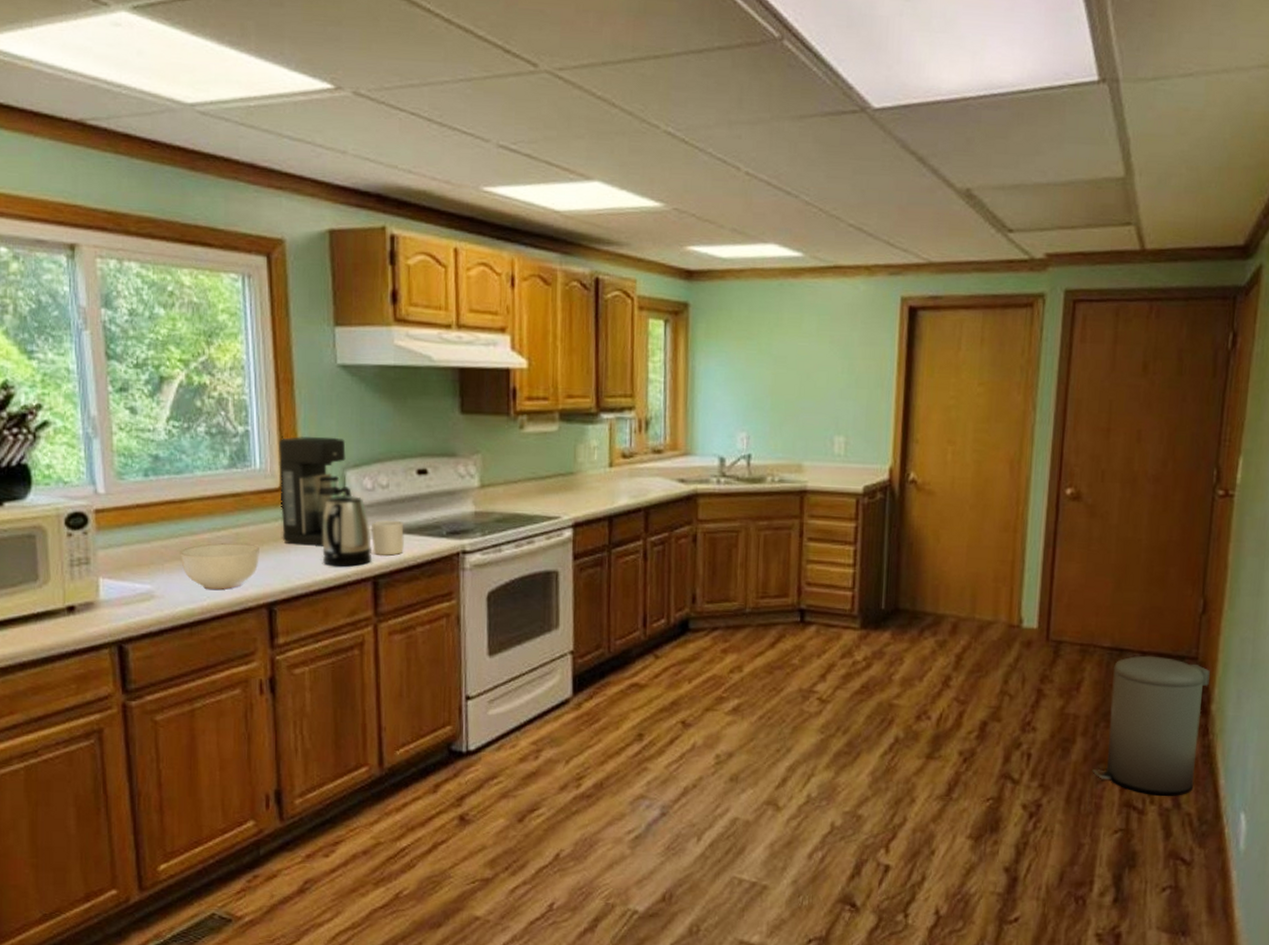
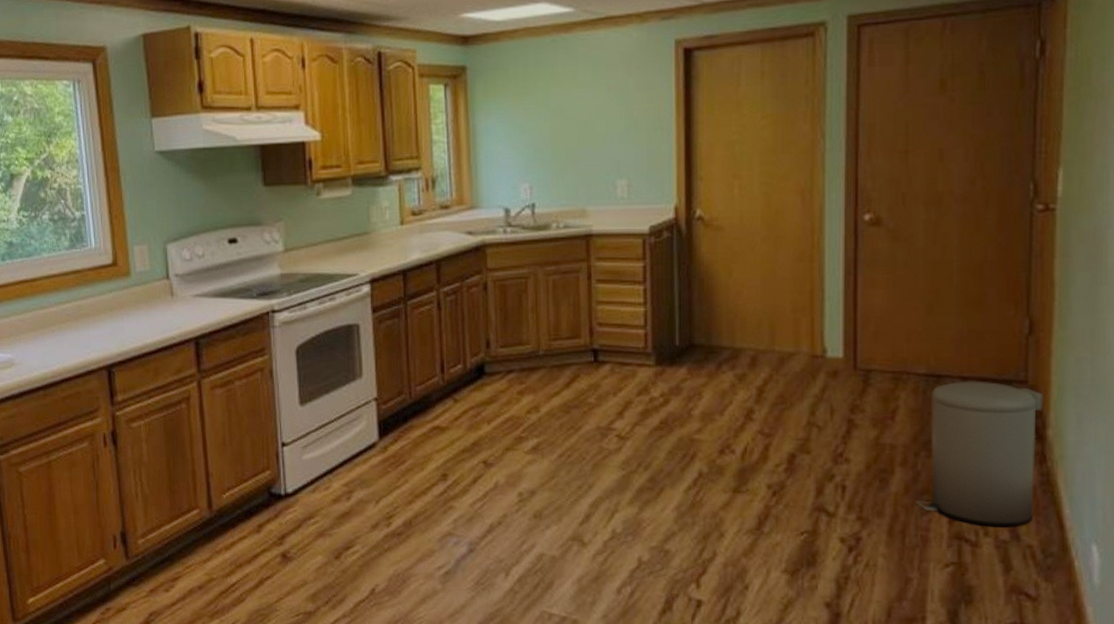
bowl: present [180,543,259,590] -> none [33,313,98,355]
coffee maker: present [279,437,352,546] -> none [110,215,173,313]
kettle: present [322,495,372,567] -> none [149,265,194,330]
mug: present [372,520,404,557] -> none [191,286,220,319]

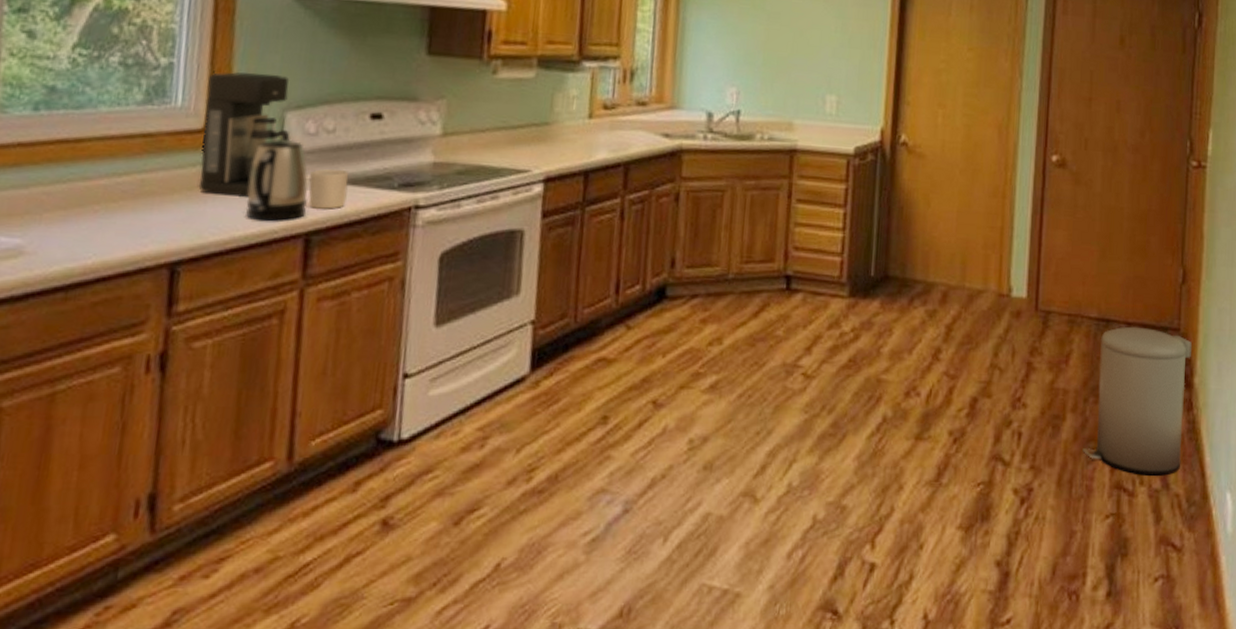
coffee maker: none [110,215,173,313] -> present [199,72,290,197]
kettle: none [149,265,194,330] -> present [246,139,308,221]
mug: none [191,286,220,319] -> present [308,168,350,210]

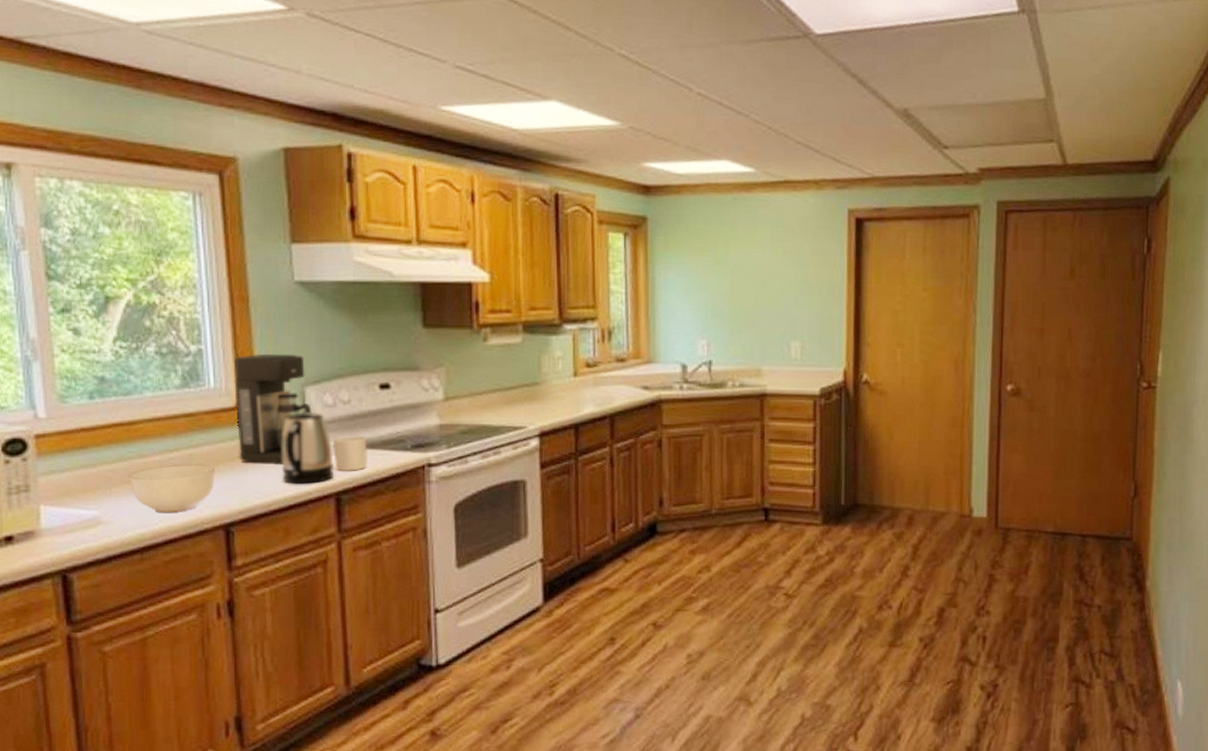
bowl: none [65,190,169,246] -> present [129,464,215,512]
pedal bin: present [1082,326,1192,477] -> none [1043,538,1143,670]

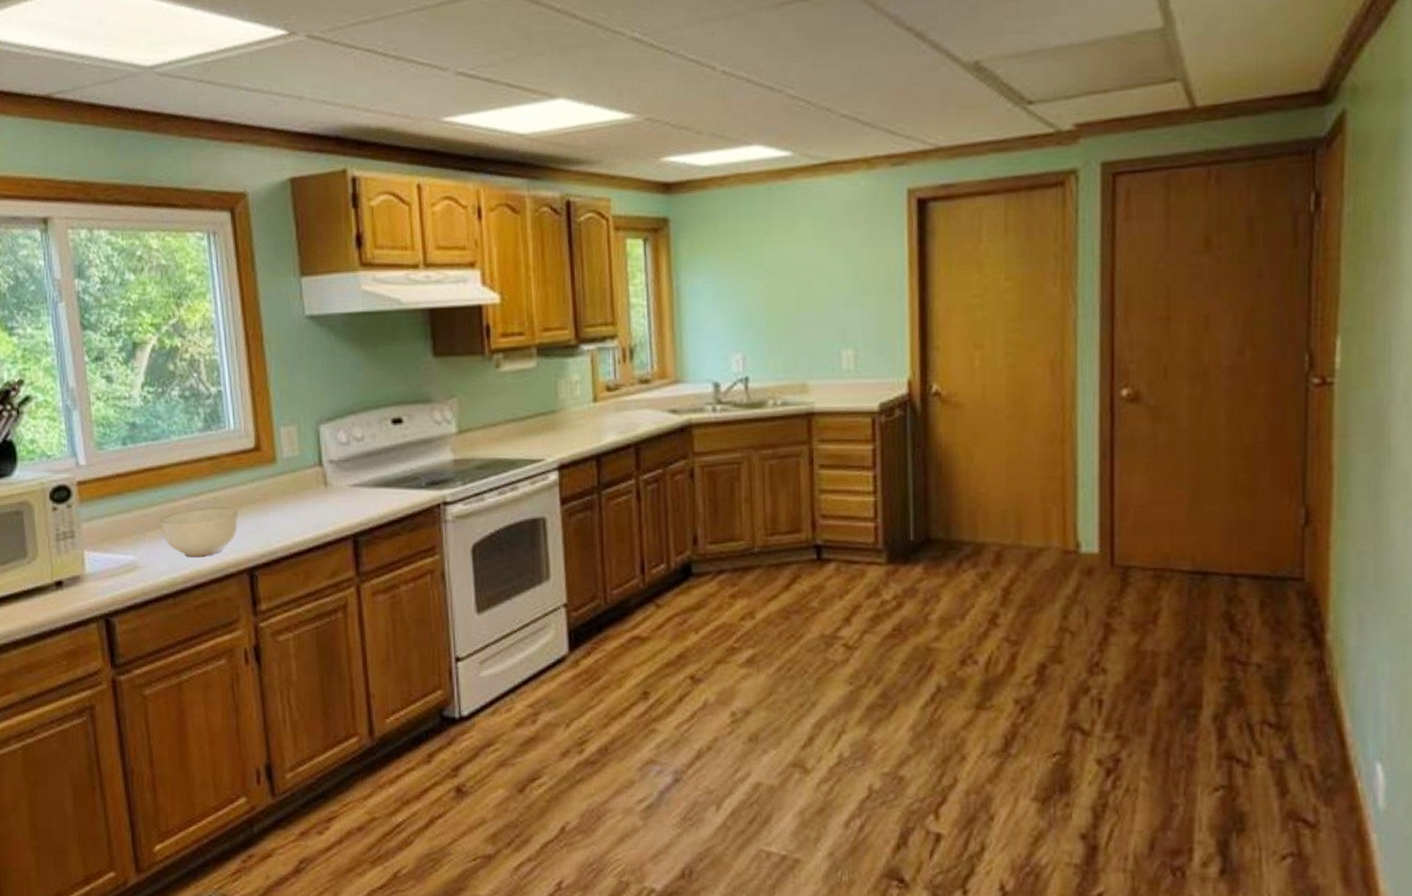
coffee maker: present [234,354,312,464] -> none [252,391,327,506]
kettle: present [281,411,335,484] -> none [299,450,351,526]
mug: present [333,435,367,472] -> none [349,473,383,513]

